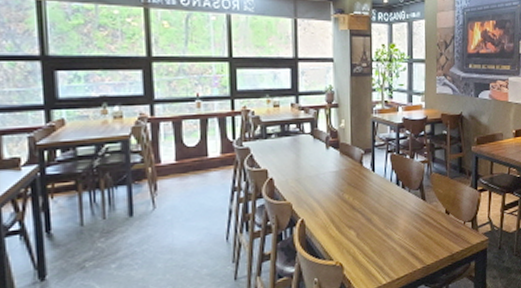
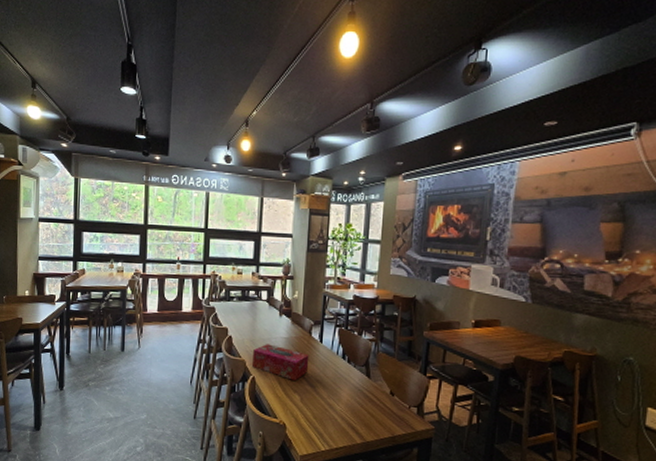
tissue box: none [300,181,363,216] -> present [252,344,309,381]

